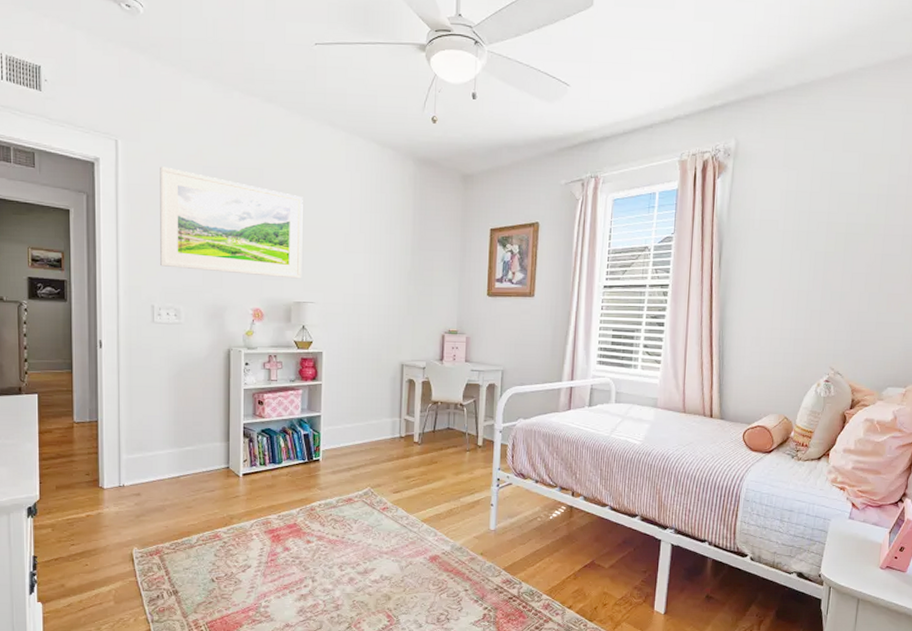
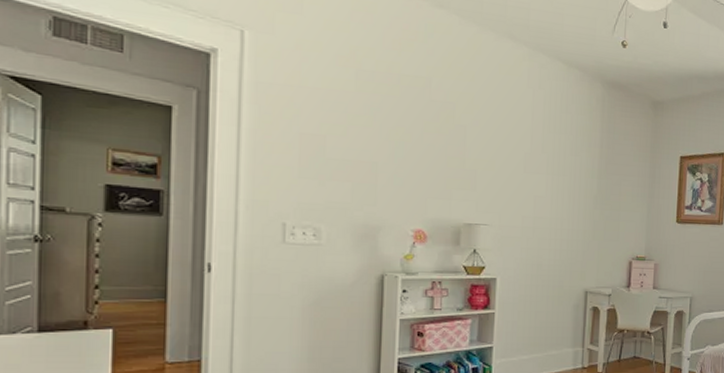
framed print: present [160,166,303,279] -> none [296,65,478,199]

